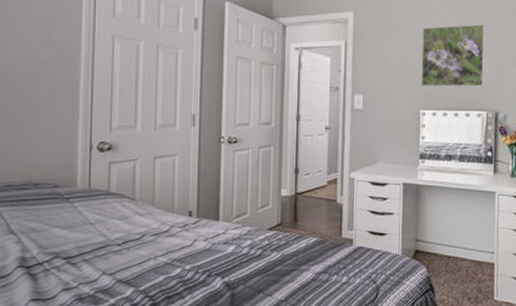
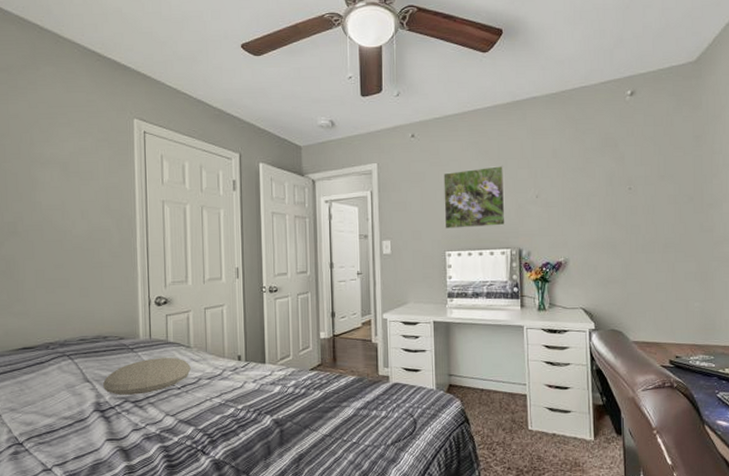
cushion: none [31,210,134,250] -> present [103,358,191,395]

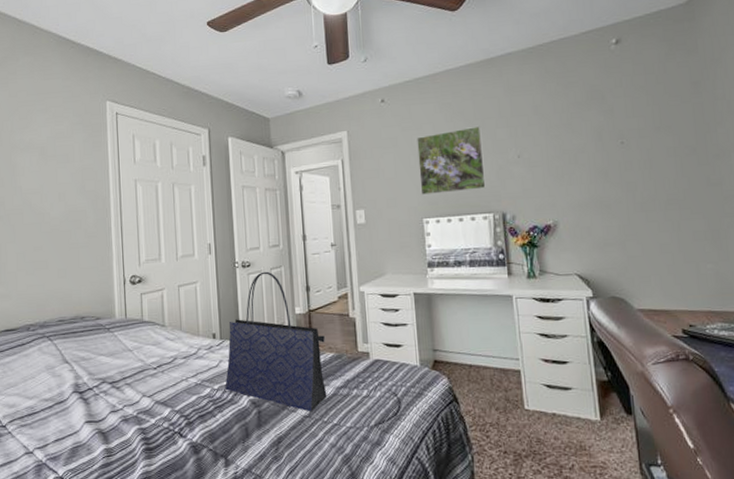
cushion: present [103,358,191,395] -> none [81,337,166,376]
tote bag: none [249,297,348,431] -> present [225,271,327,412]

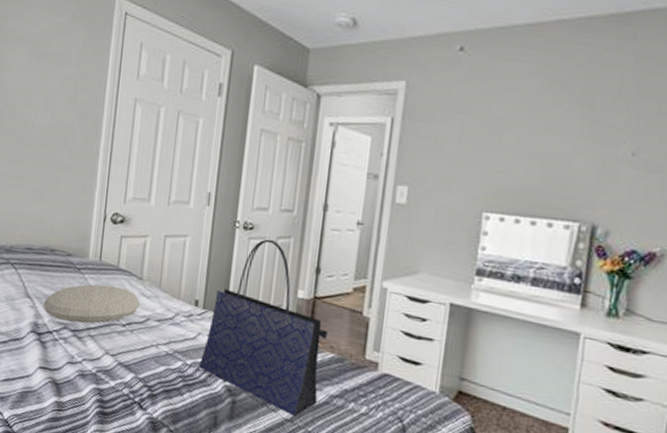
cushion: none [81,337,166,376] -> present [44,284,140,324]
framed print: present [417,125,486,196] -> none [487,102,590,189]

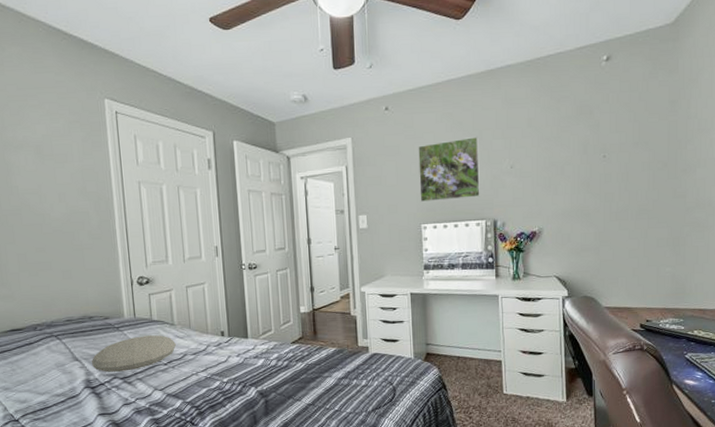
tote bag: present [199,239,328,417] -> none [234,273,330,401]
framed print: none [487,102,590,189] -> present [418,136,480,203]

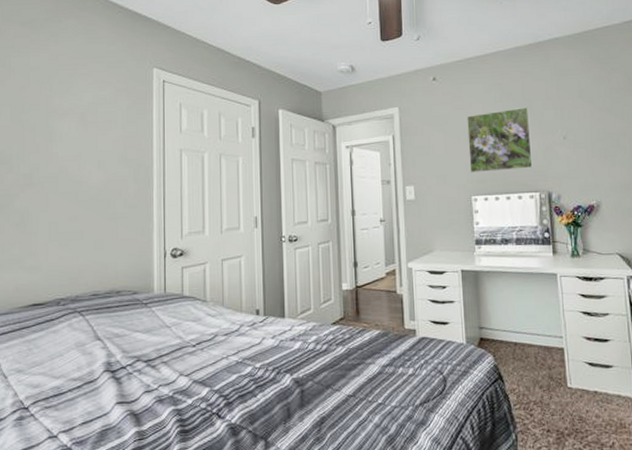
cushion: present [92,335,176,372] -> none [115,313,207,354]

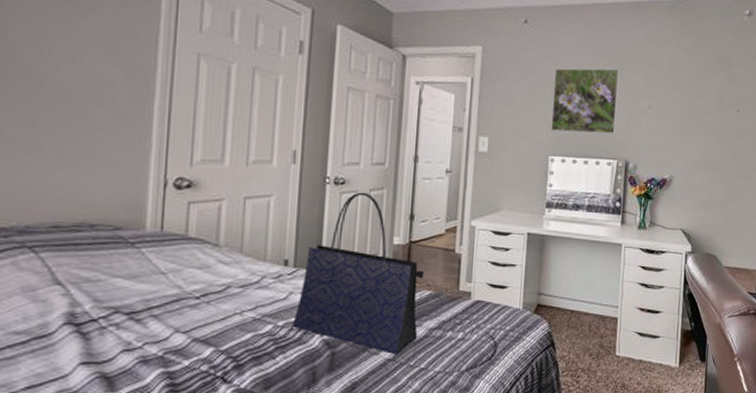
tote bag: none [267,246,373,391] -> present [292,192,424,355]

